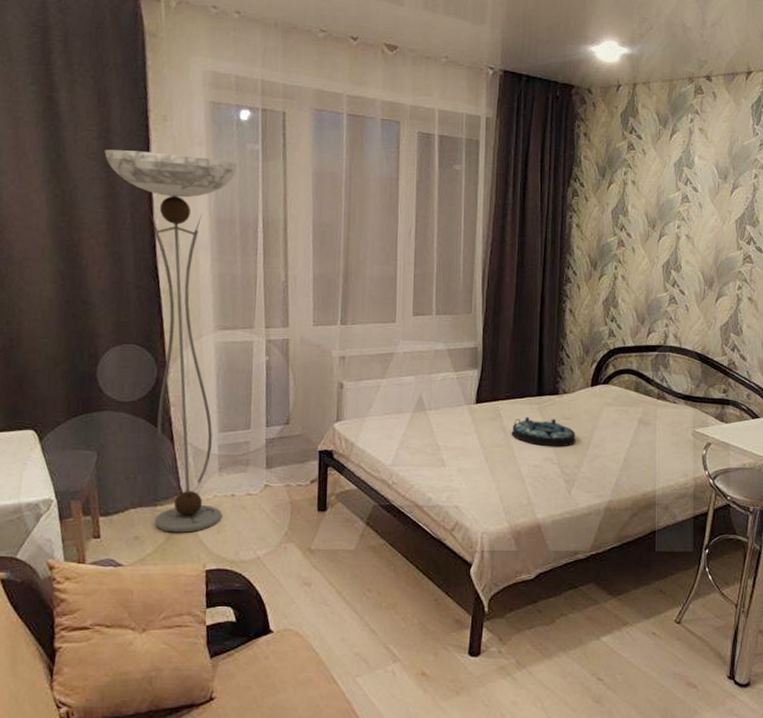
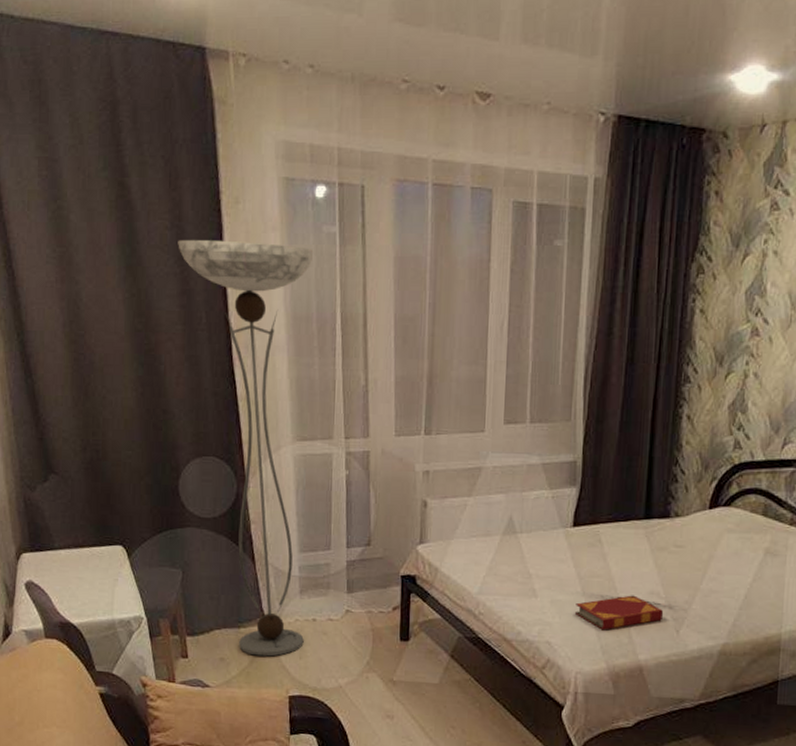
hardback book: none [479,462,557,494] -> present [574,595,664,630]
serving tray: present [511,417,576,447] -> none [612,543,689,580]

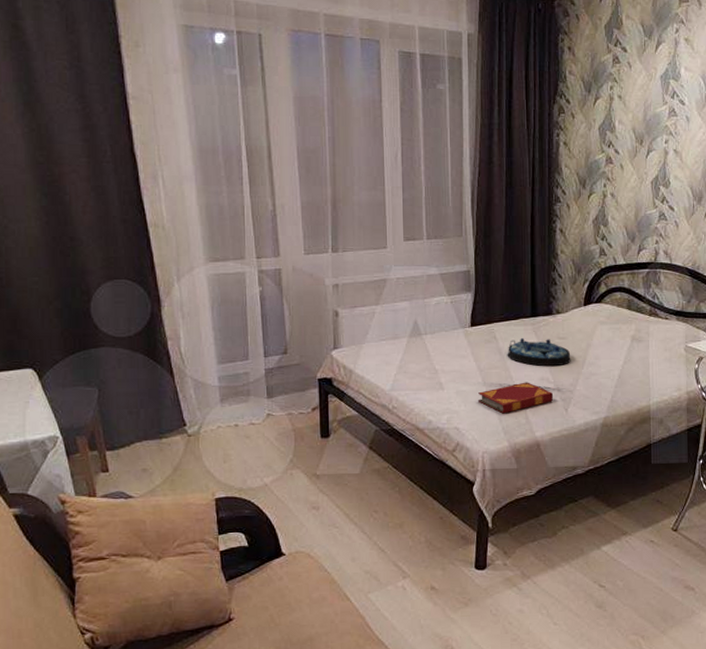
floor lamp: present [178,240,313,657] -> none [78,79,227,464]
serving tray: none [612,543,689,580] -> present [507,338,571,367]

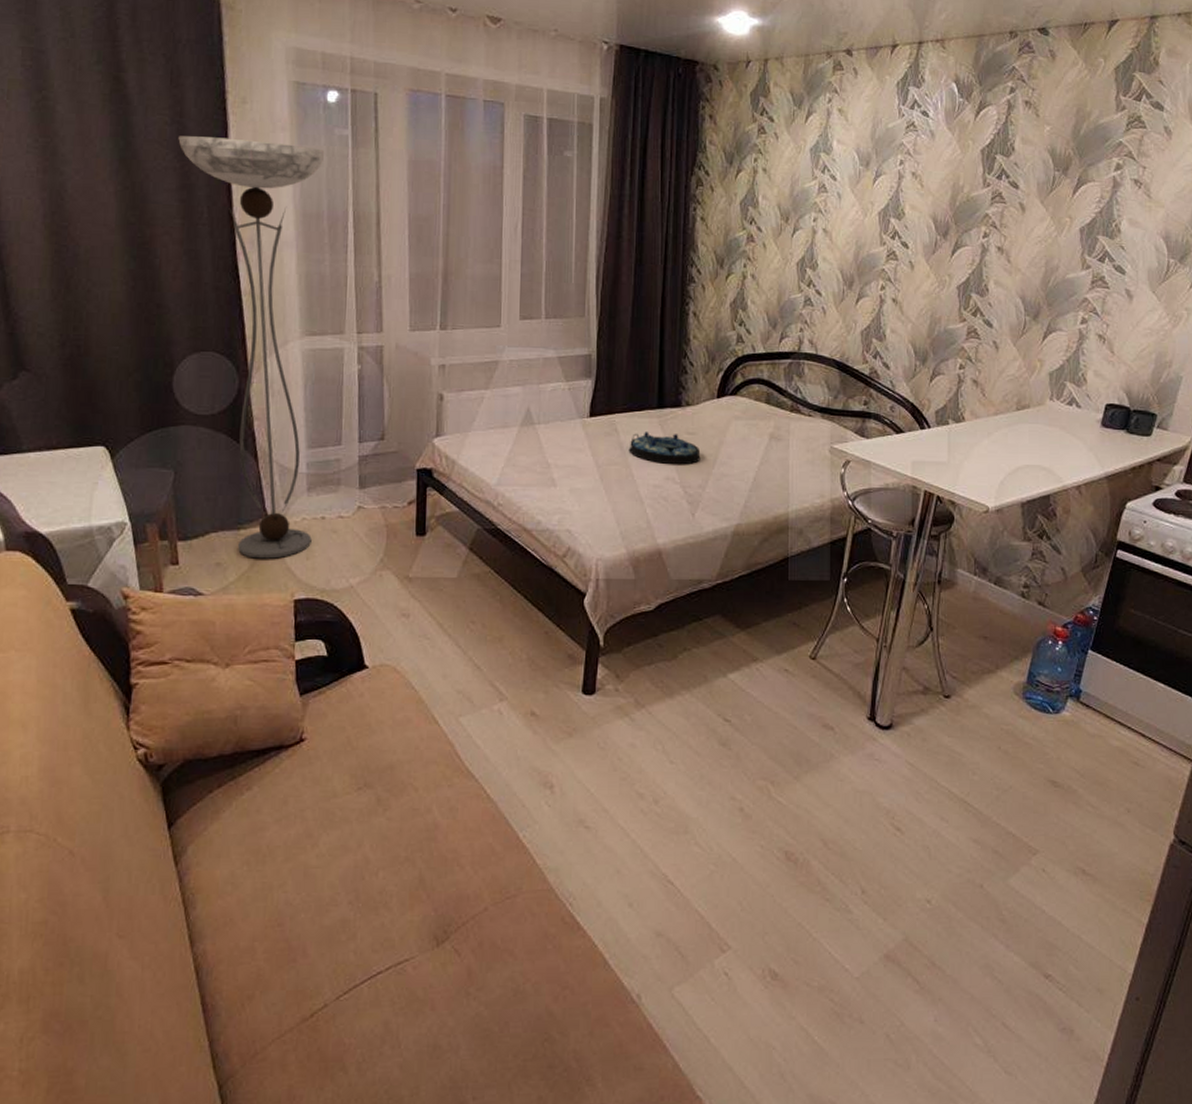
floor lamp: none [78,79,227,464] -> present [178,136,324,559]
hardback book: present [477,382,554,414] -> none [593,481,680,517]

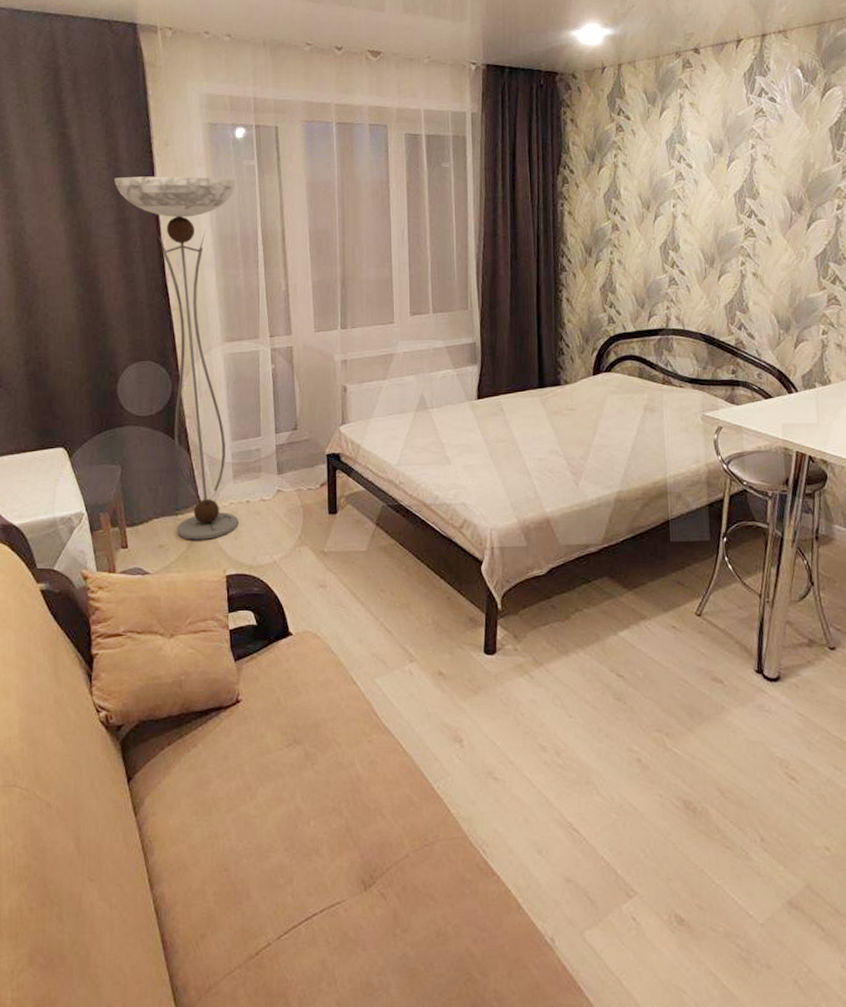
serving tray: present [629,432,701,465] -> none [514,410,581,439]

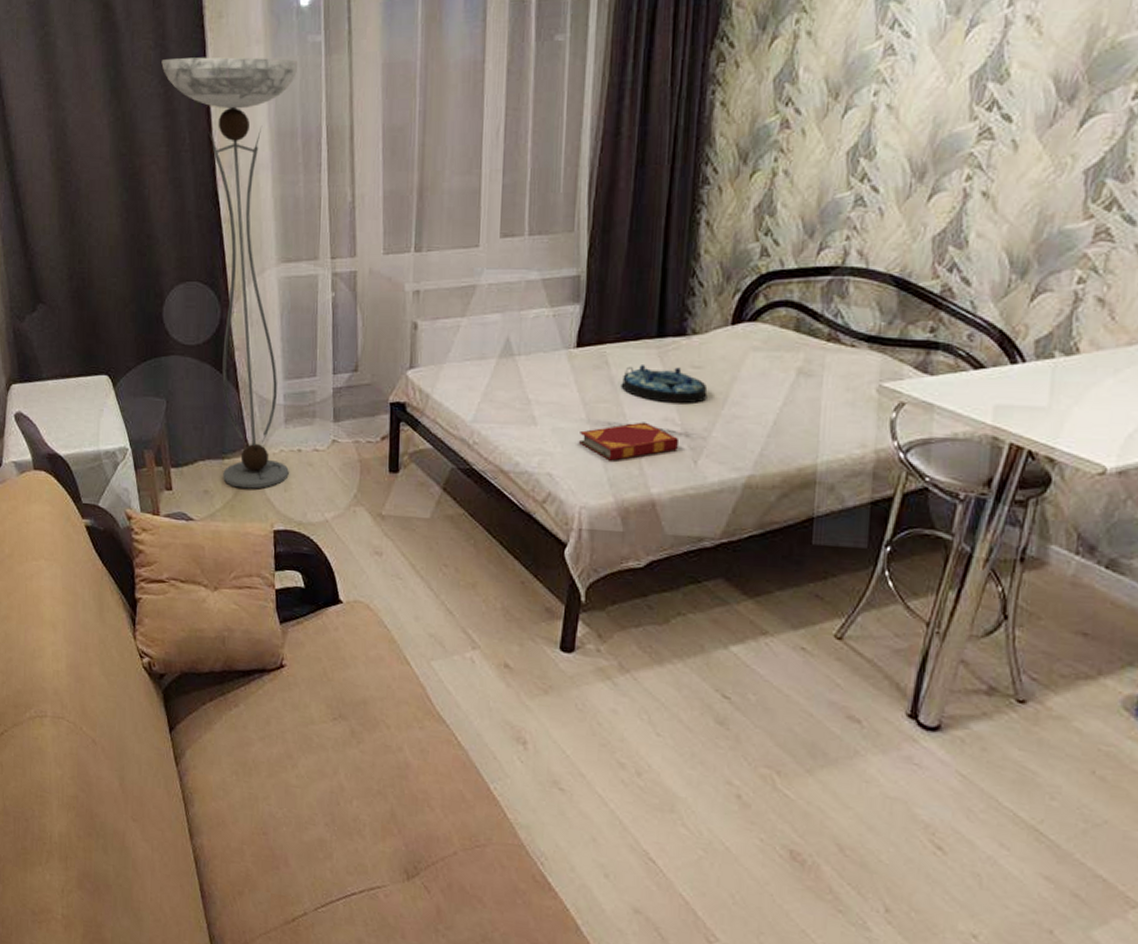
hardback book: none [485,455,564,489] -> present [578,422,680,461]
serving tray: none [514,410,581,439] -> present [621,365,708,405]

